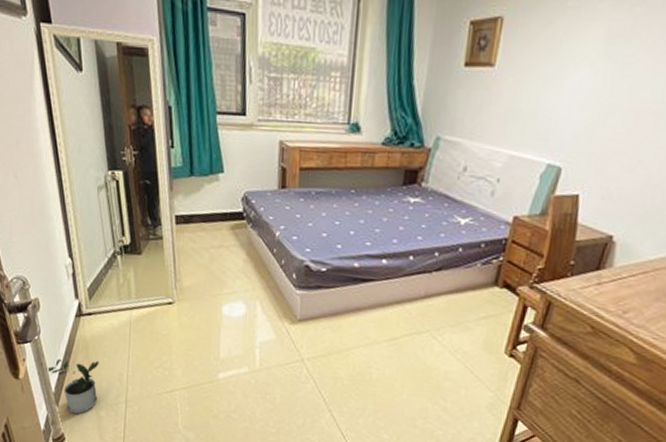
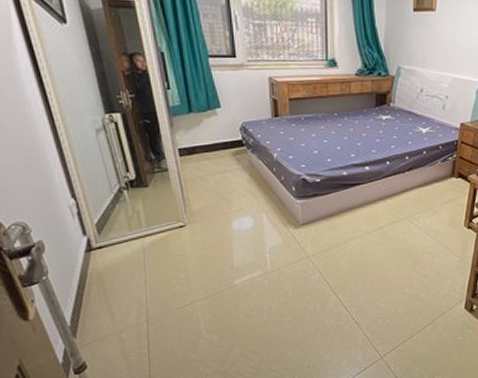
potted plant: present [46,358,99,414] -> none [59,288,118,342]

